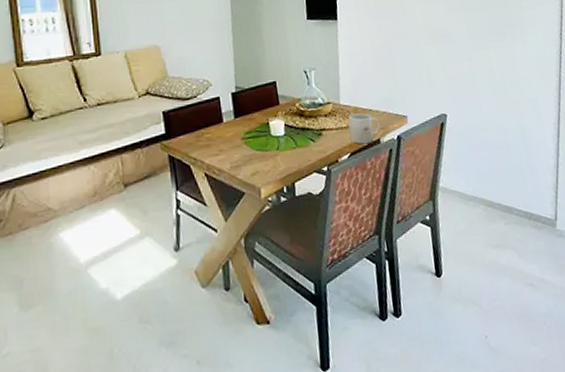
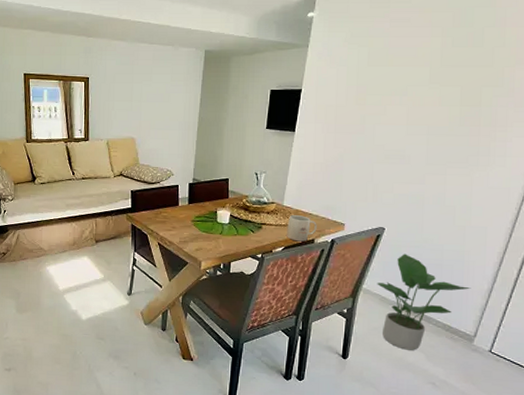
potted plant: none [452,139,540,251] -> present [377,254,471,351]

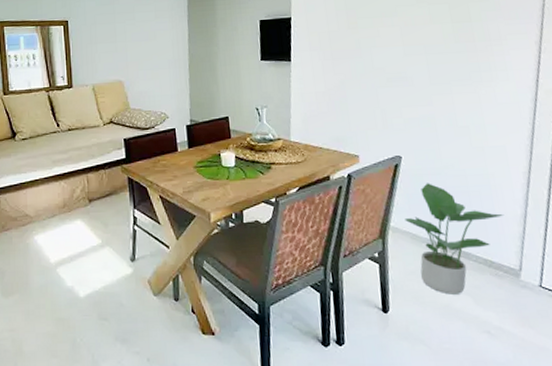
mug: present [285,215,317,242] -> none [298,150,331,180]

